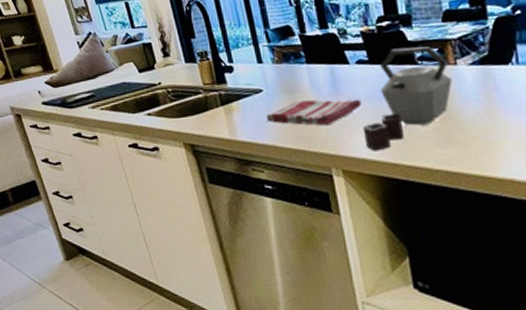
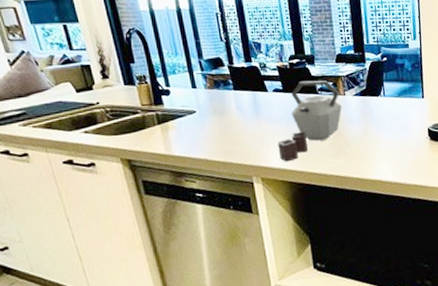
dish towel: present [266,99,362,126] -> none [198,120,277,142]

